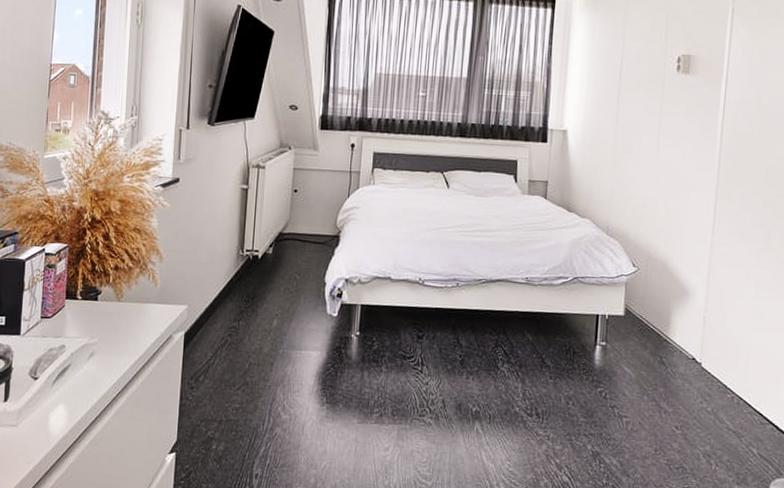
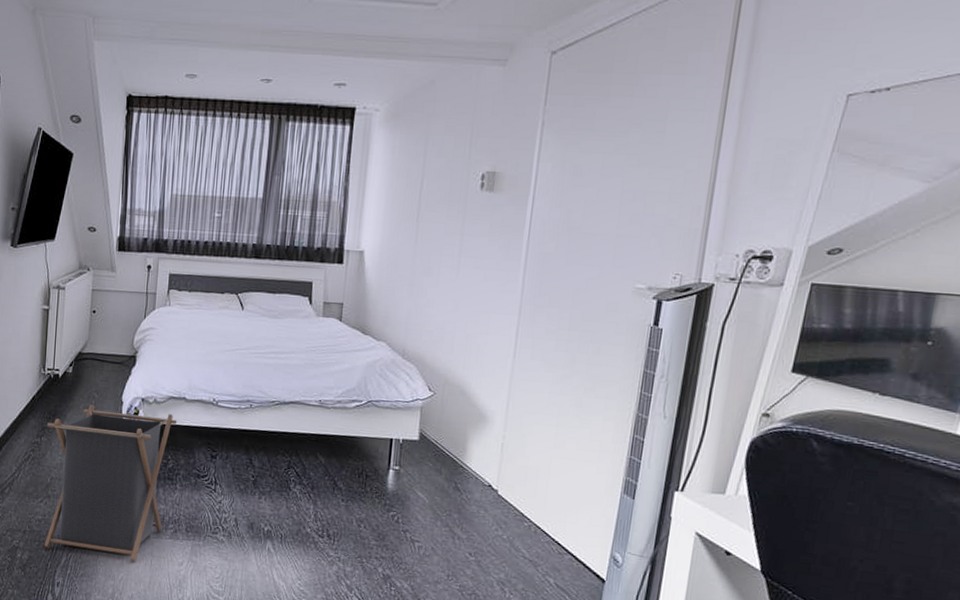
laundry basket: none [242,286,383,449] -> present [44,404,177,562]

